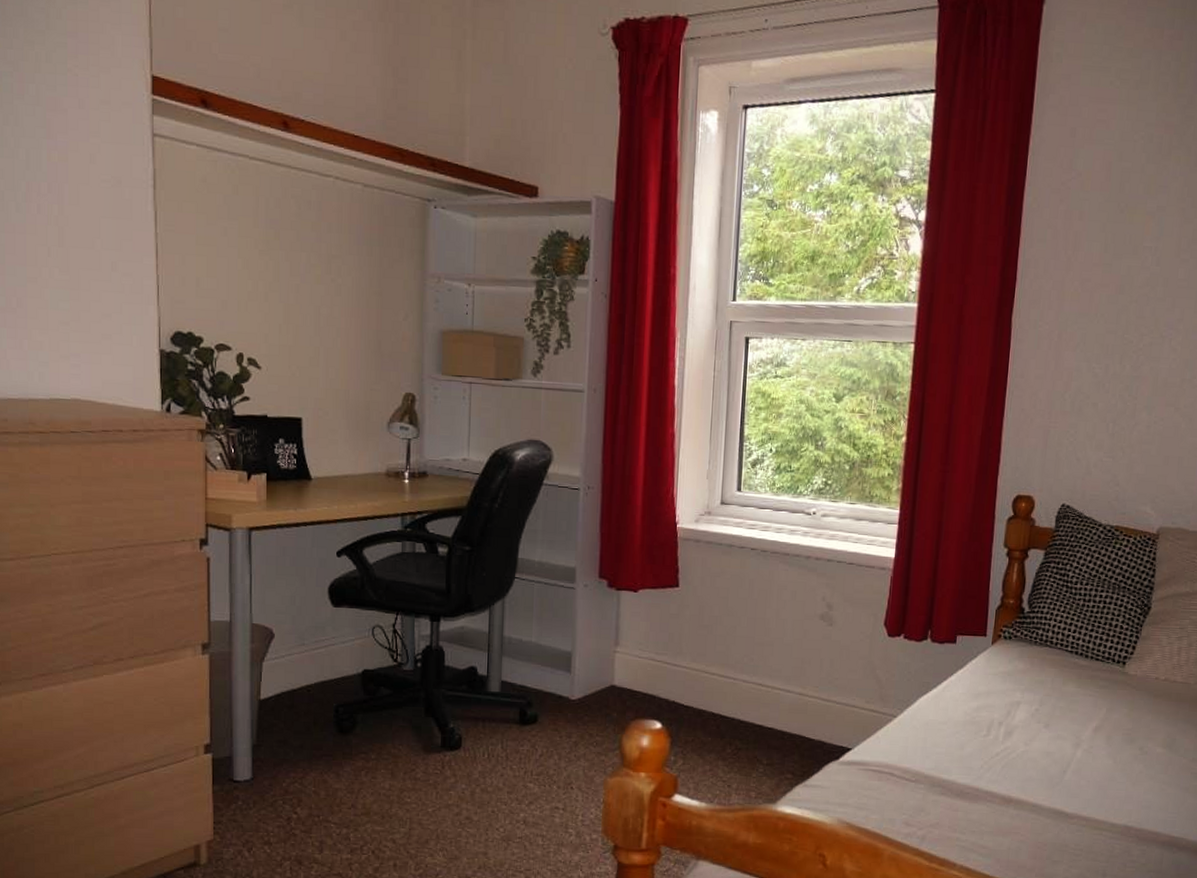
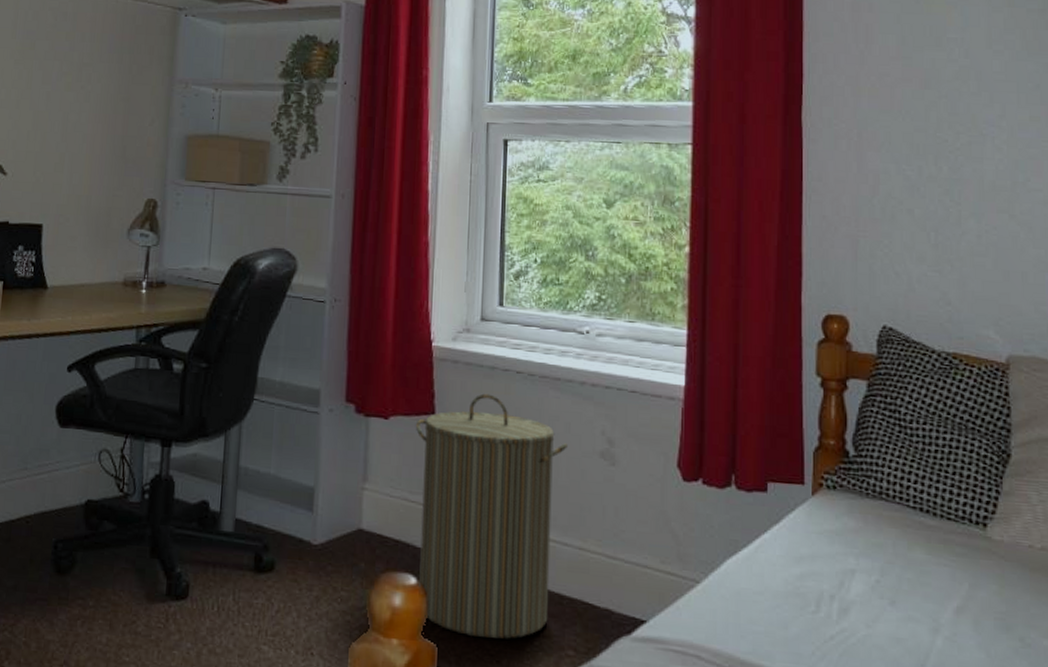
laundry hamper: none [661,568,793,768] -> present [415,393,567,639]

